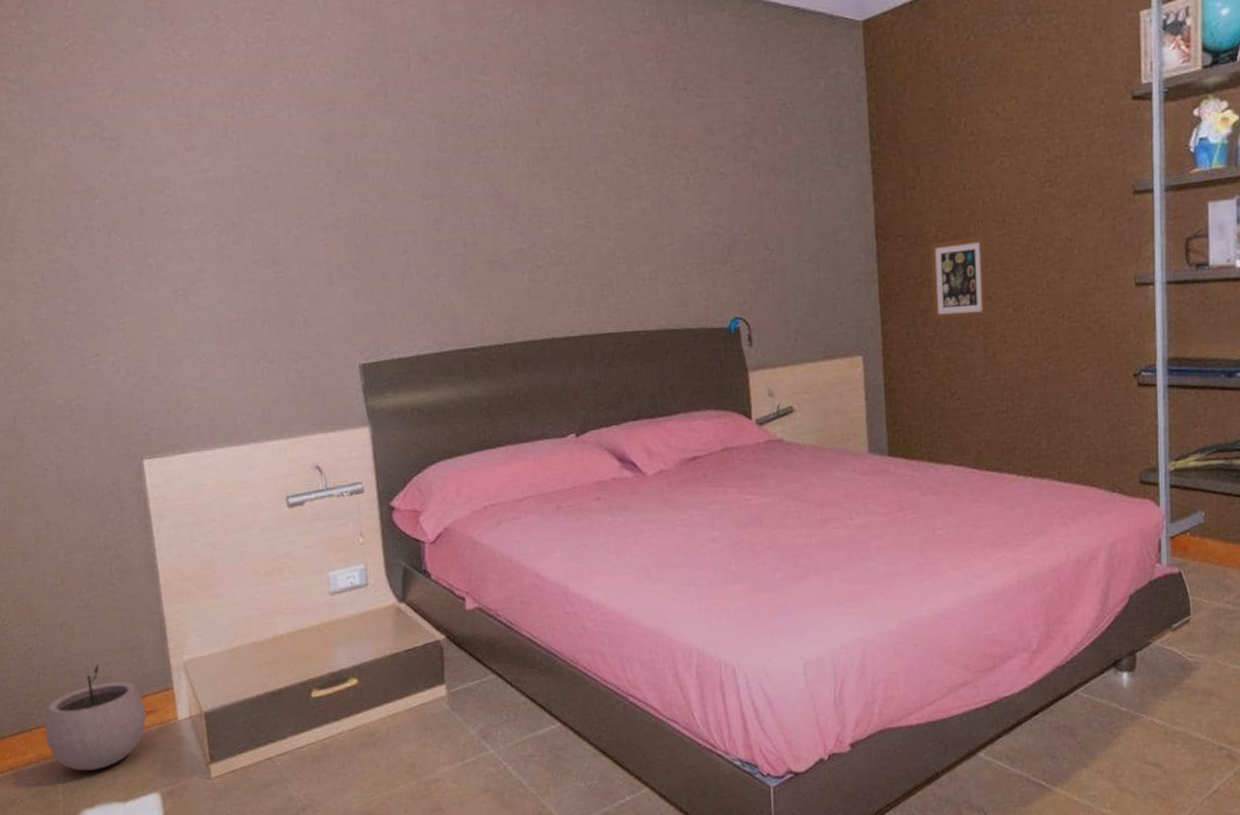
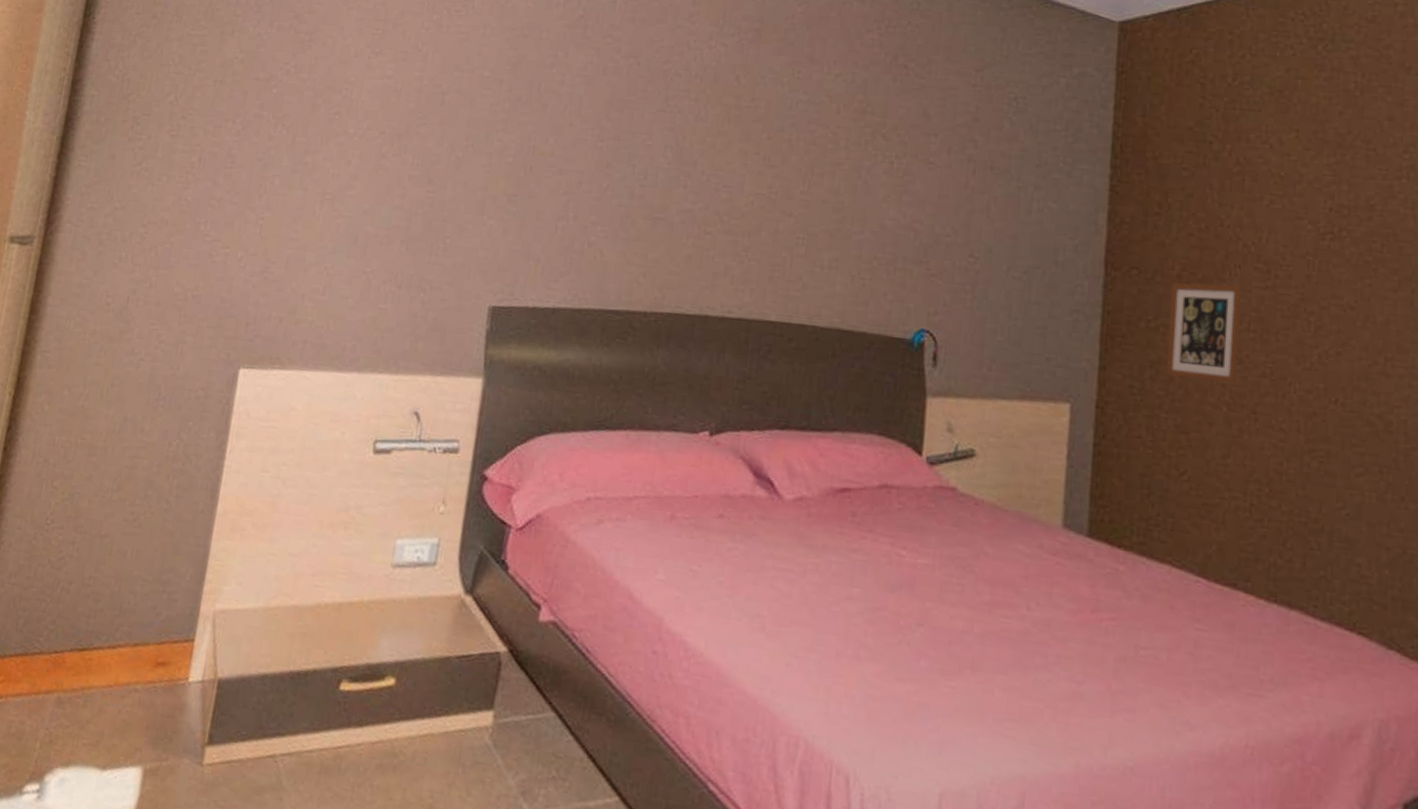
plant pot: present [44,664,146,771] -> none [44,592,159,721]

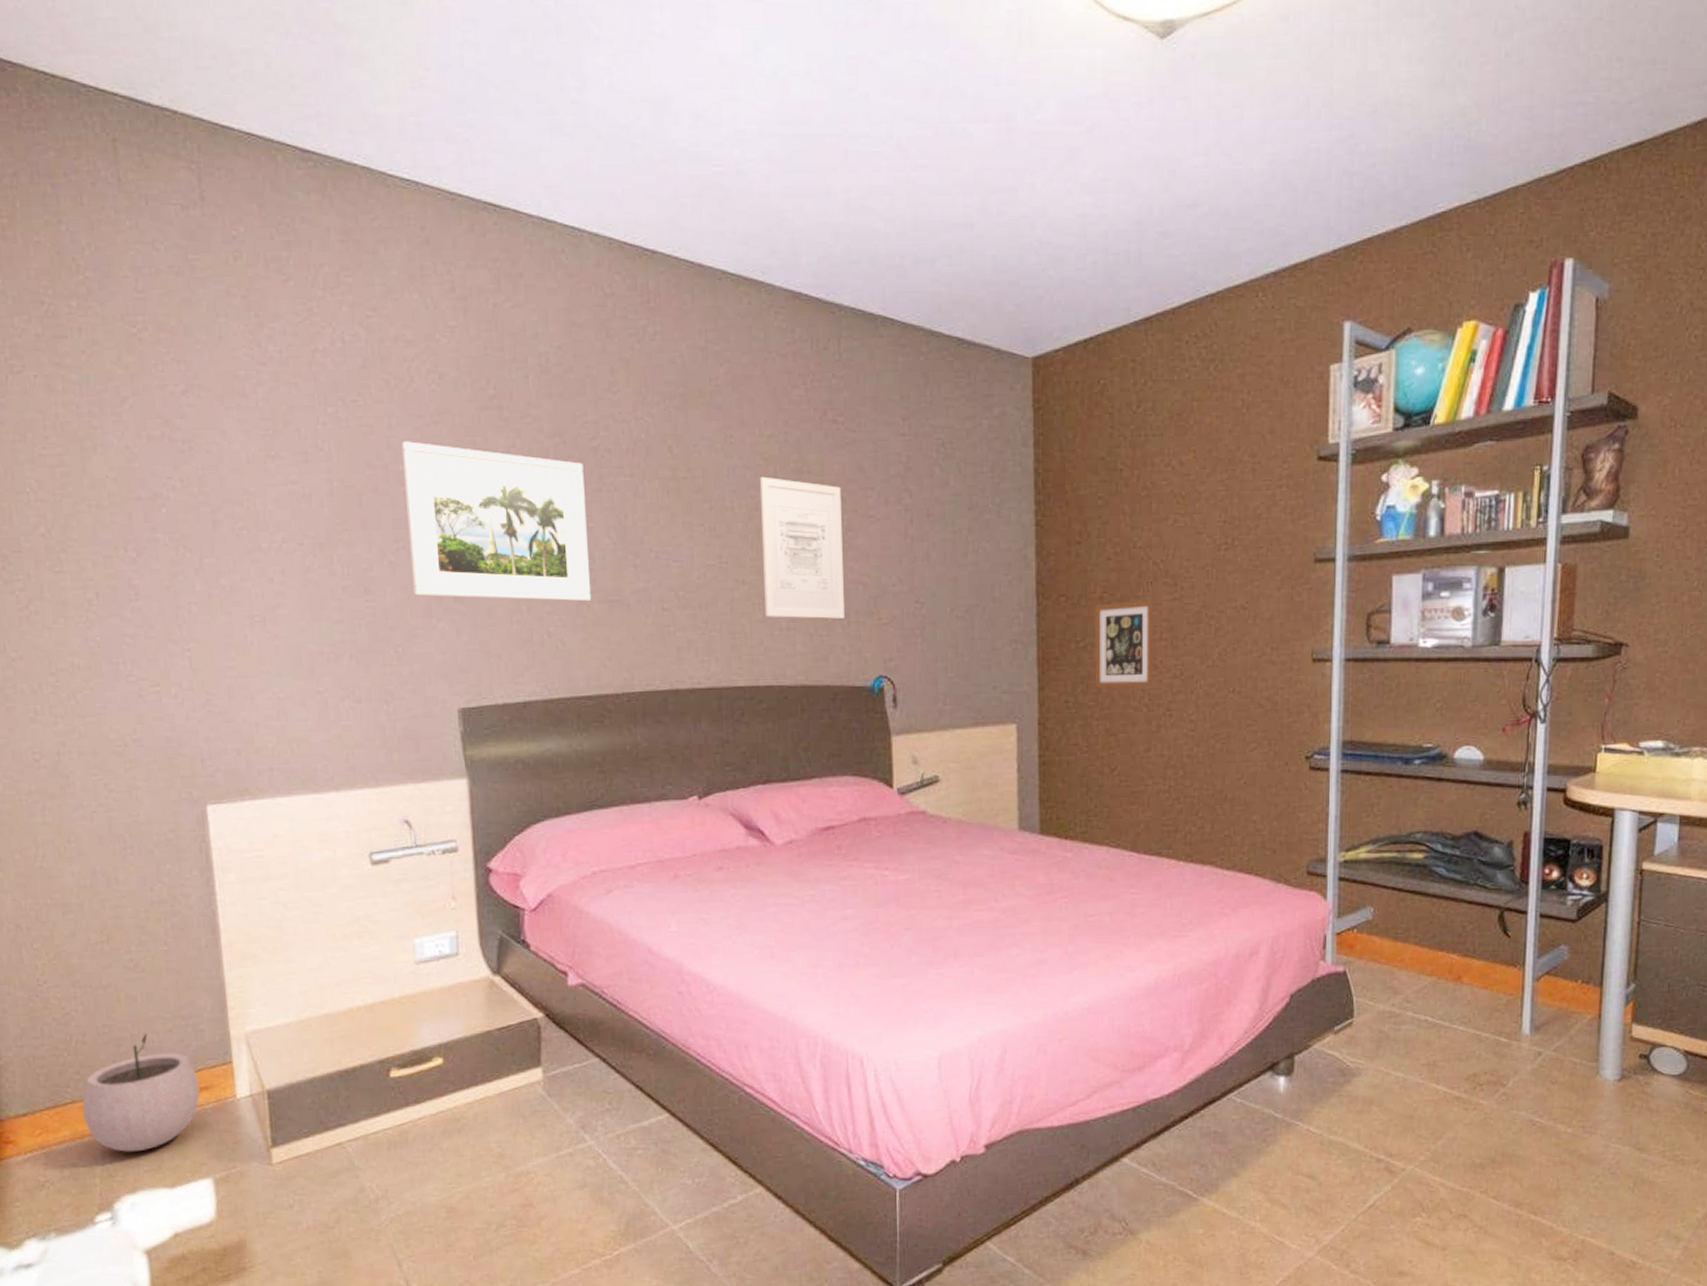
plant pot: none [44,592,159,721] -> present [81,1033,200,1152]
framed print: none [472,50,652,216] -> present [401,441,592,602]
wall art: none [808,112,903,264] -> present [759,476,844,619]

